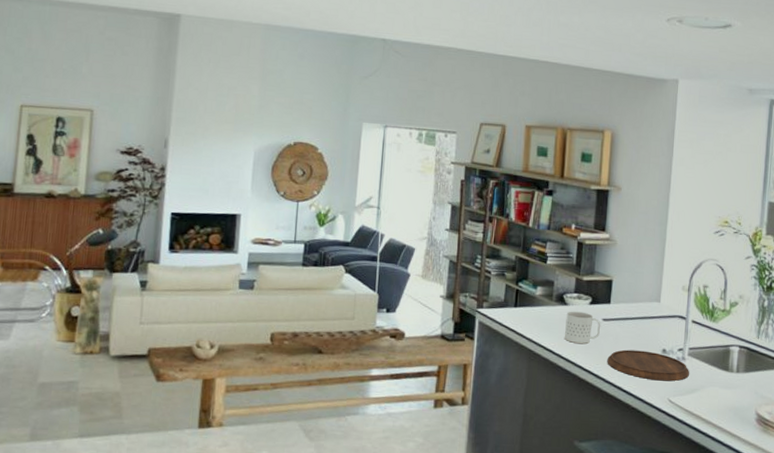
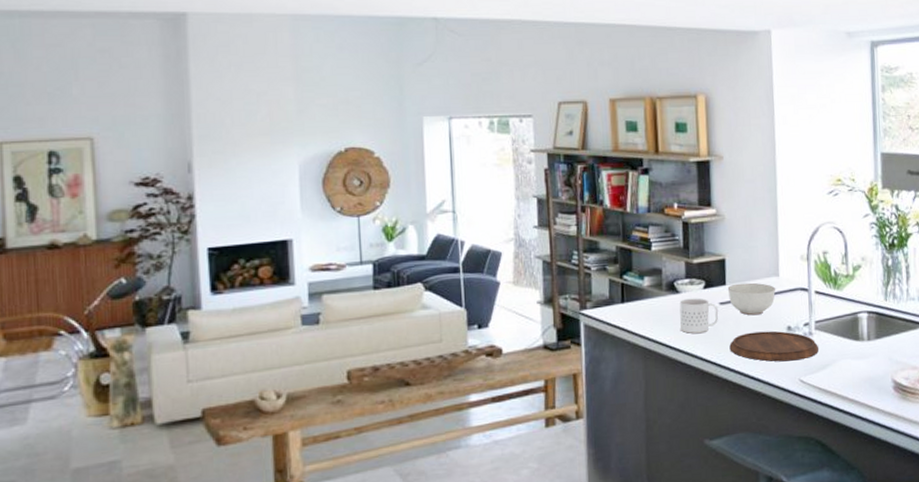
bowl: none [611,304,656,335] -> present [727,282,776,316]

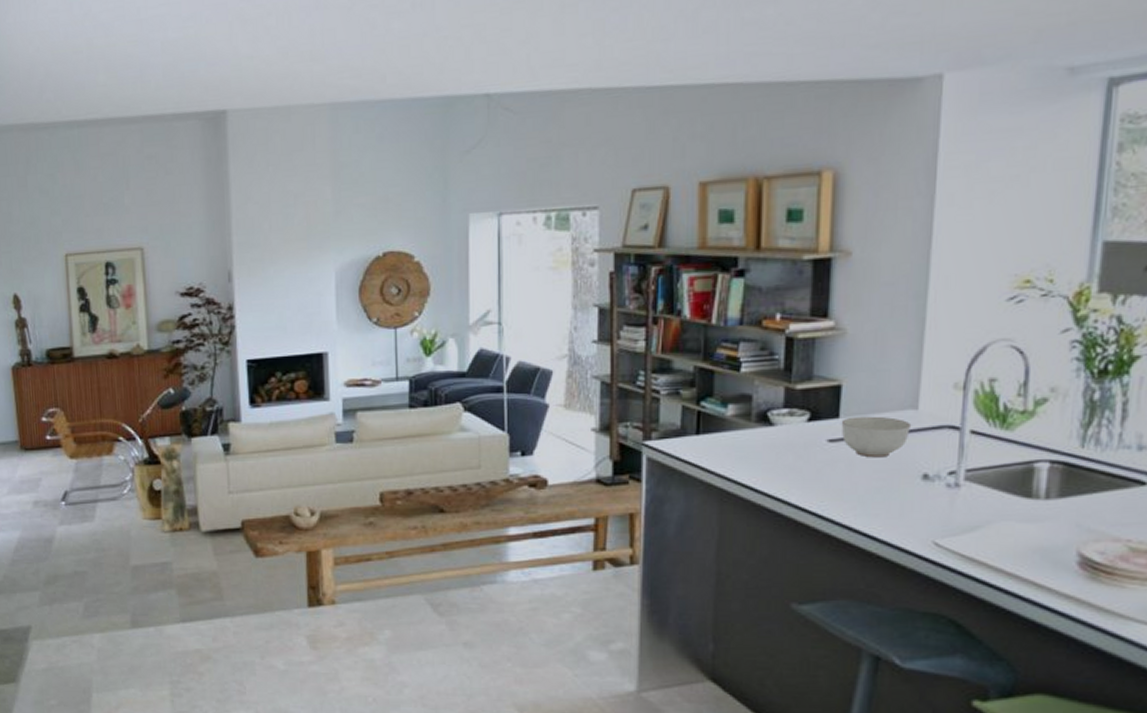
mug: present [679,298,719,334] -> none [770,432,826,477]
cutting board: present [729,330,818,362] -> none [836,478,967,518]

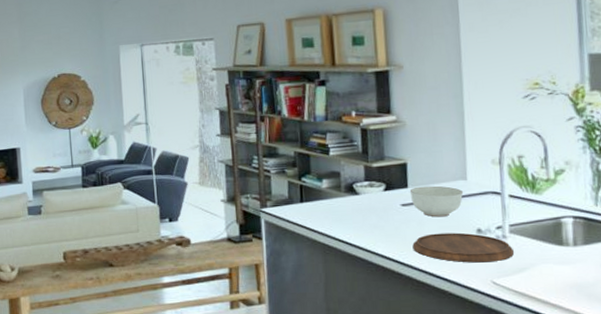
cutting board: none [836,478,967,518] -> present [412,232,514,263]

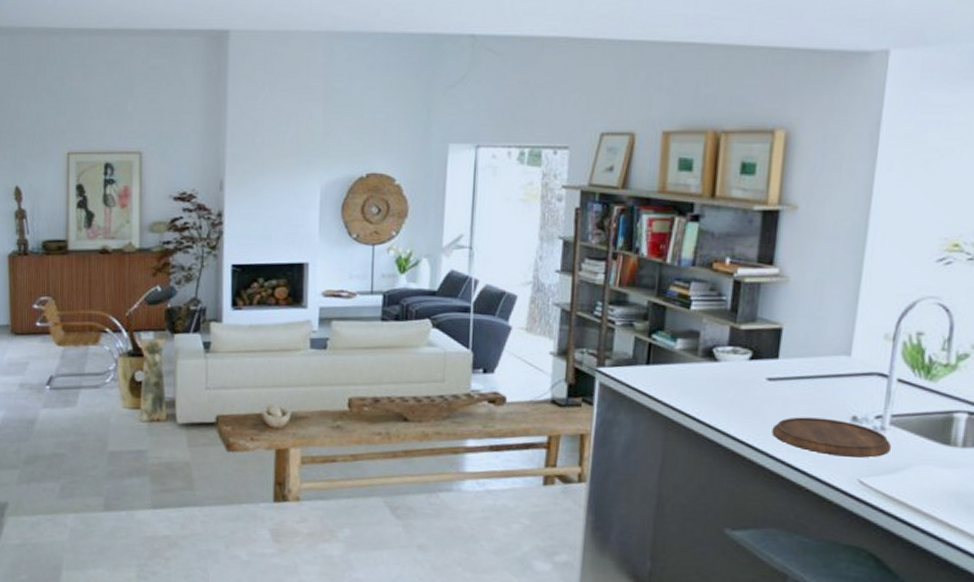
bowl: present [409,185,464,217] -> none [779,358,845,398]

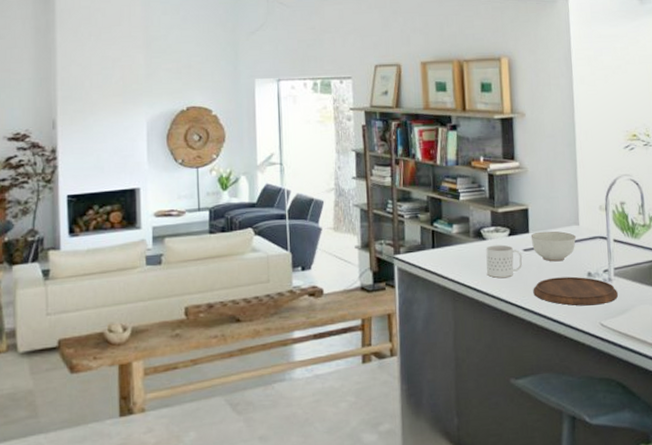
mug: none [712,368,765,410] -> present [486,244,523,278]
bowl: none [779,358,845,398] -> present [530,231,577,262]

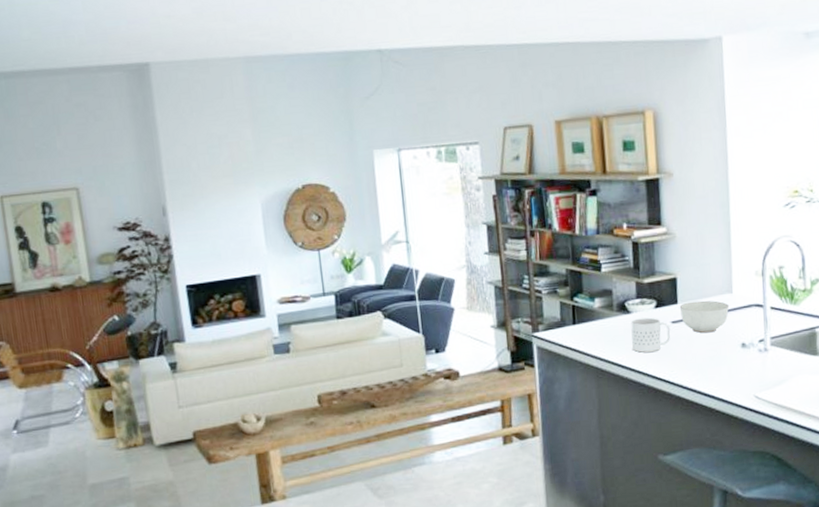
cutting board: present [533,276,618,306] -> none [682,348,774,379]

